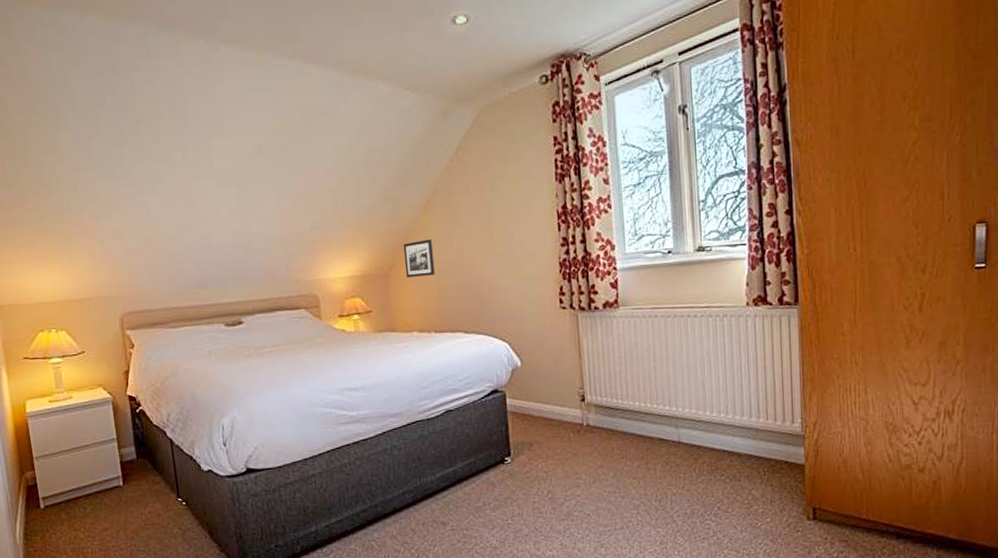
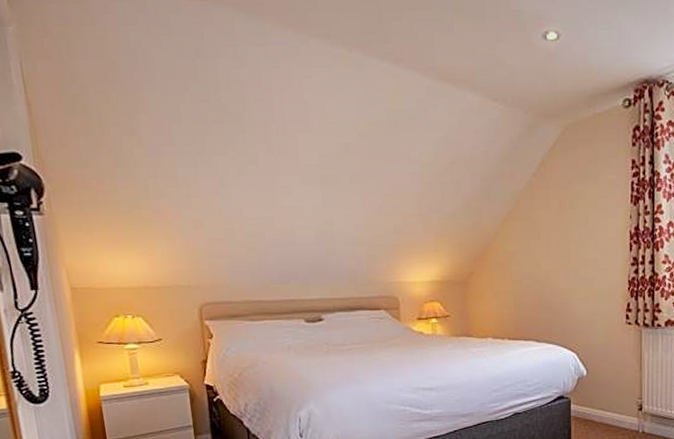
picture frame: present [403,238,436,277] -> none [483,250,512,286]

